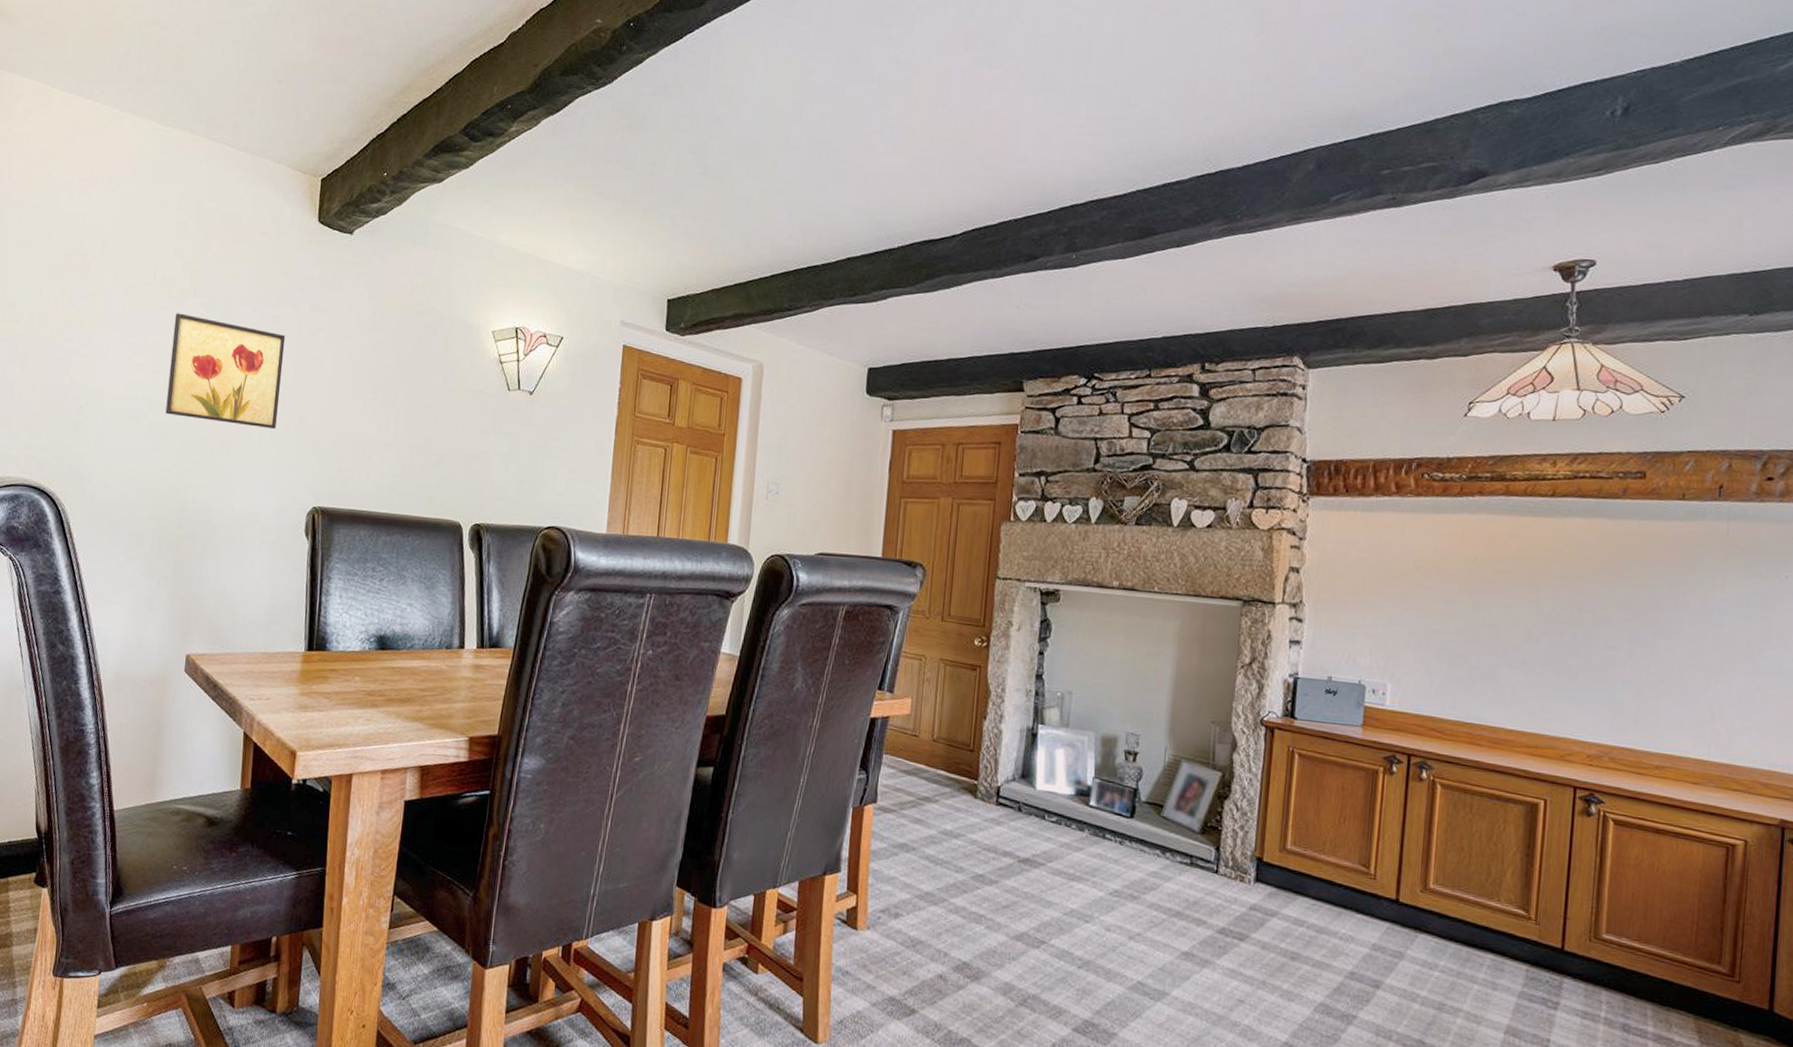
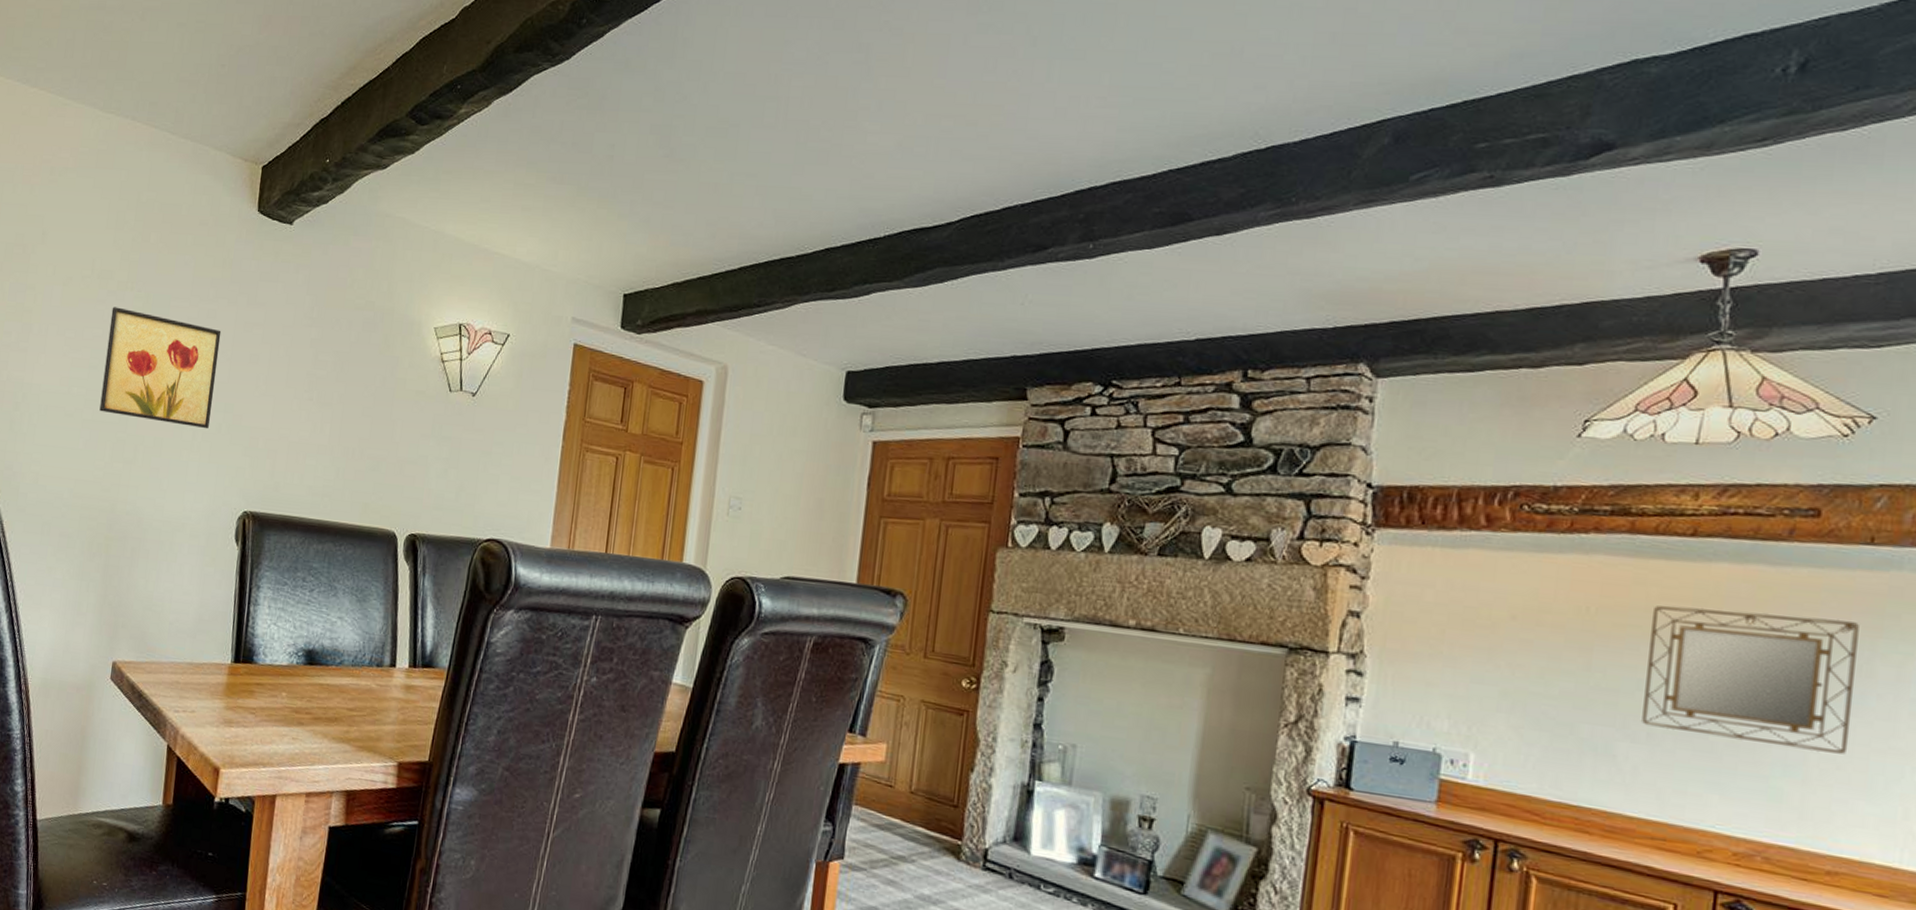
home mirror: none [1517,554,1675,671] -> present [1642,605,1859,754]

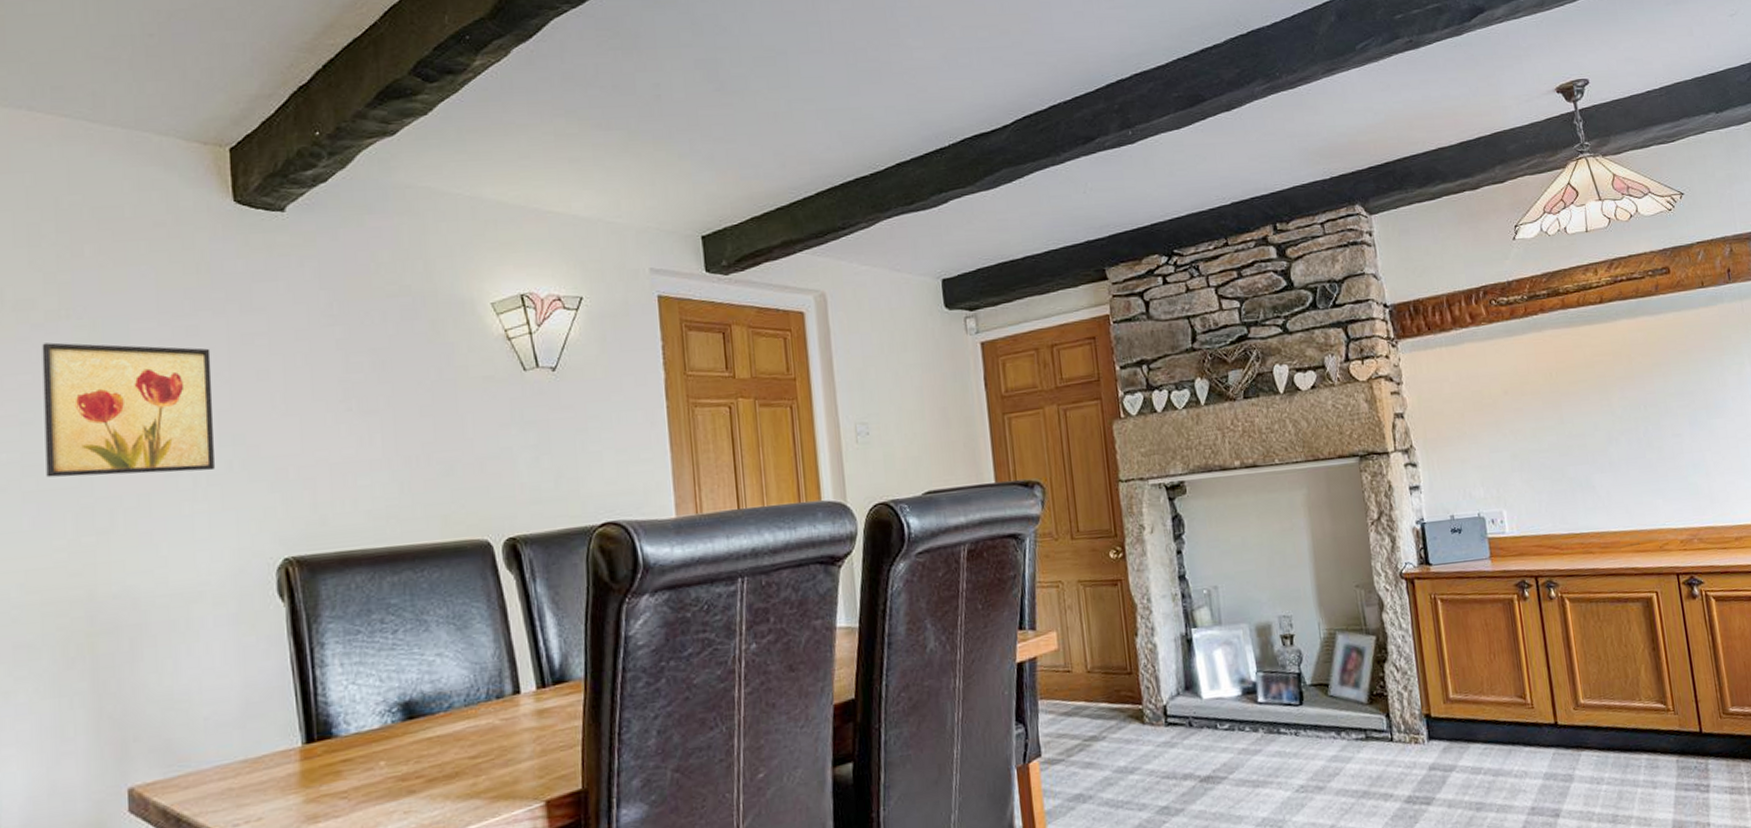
home mirror: present [1642,605,1859,754] -> none [1591,347,1726,457]

